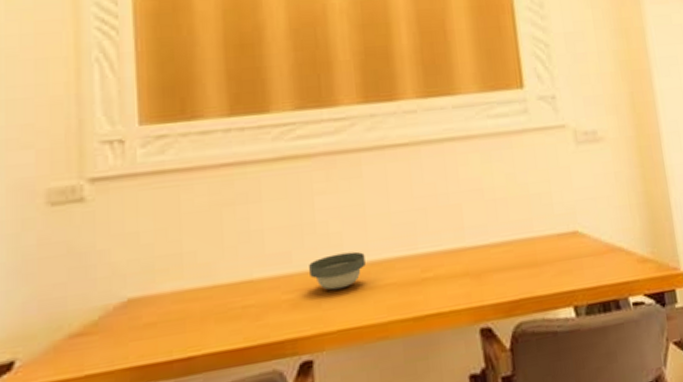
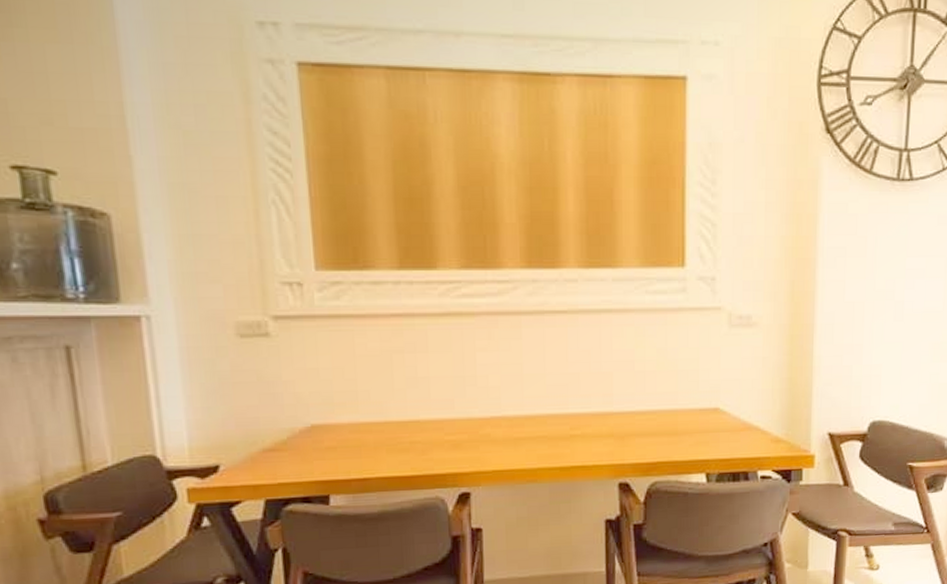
bowl: present [309,251,366,290] -> none [470,405,520,437]

